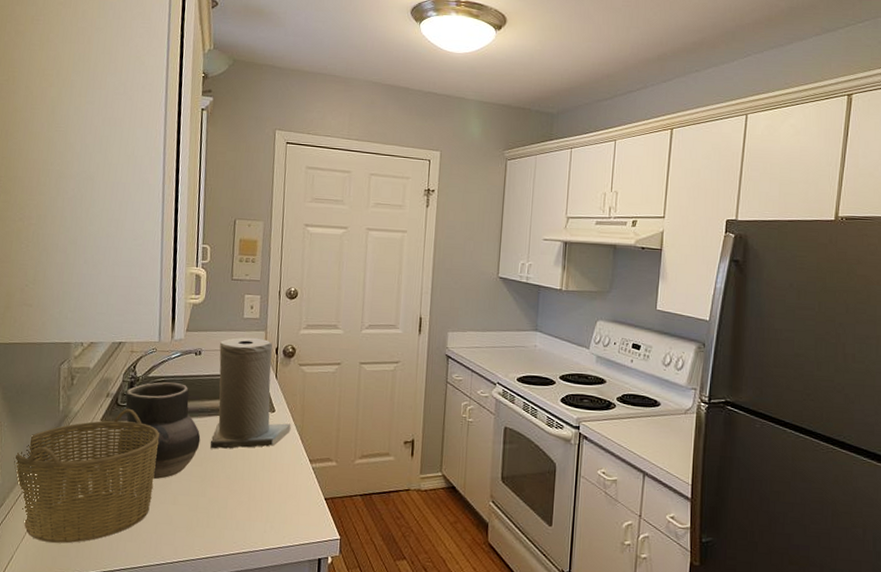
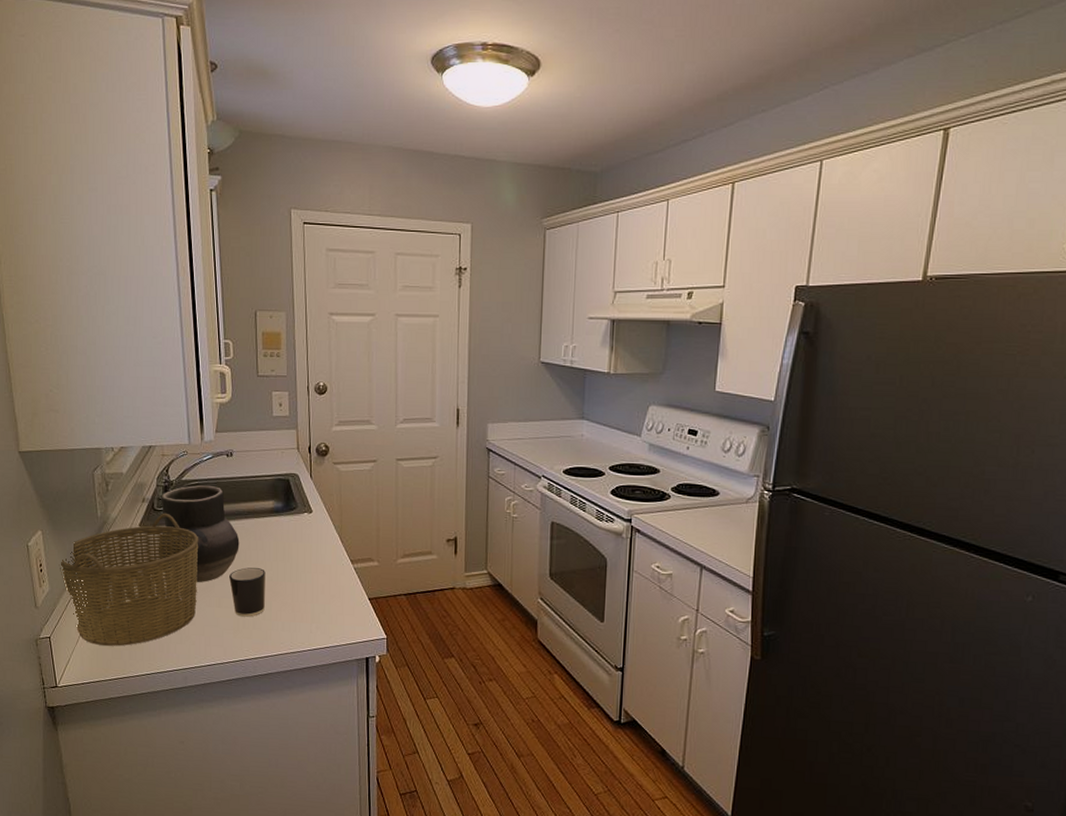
mug: none [187,465,224,515] -> present [229,567,265,617]
paper towel: present [210,337,291,449] -> none [250,436,330,552]

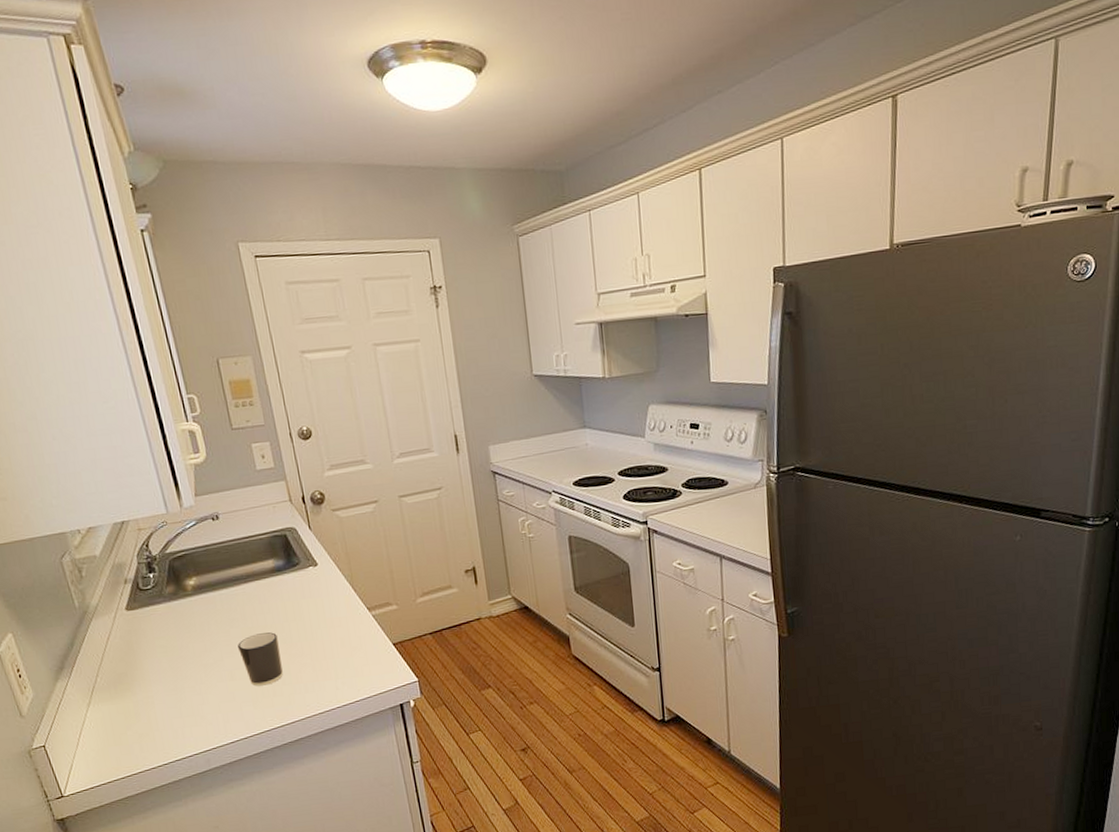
basket: present [59,512,199,646] -> none [39,591,207,745]
ceramic jug: present [159,485,240,583] -> none [145,553,244,660]

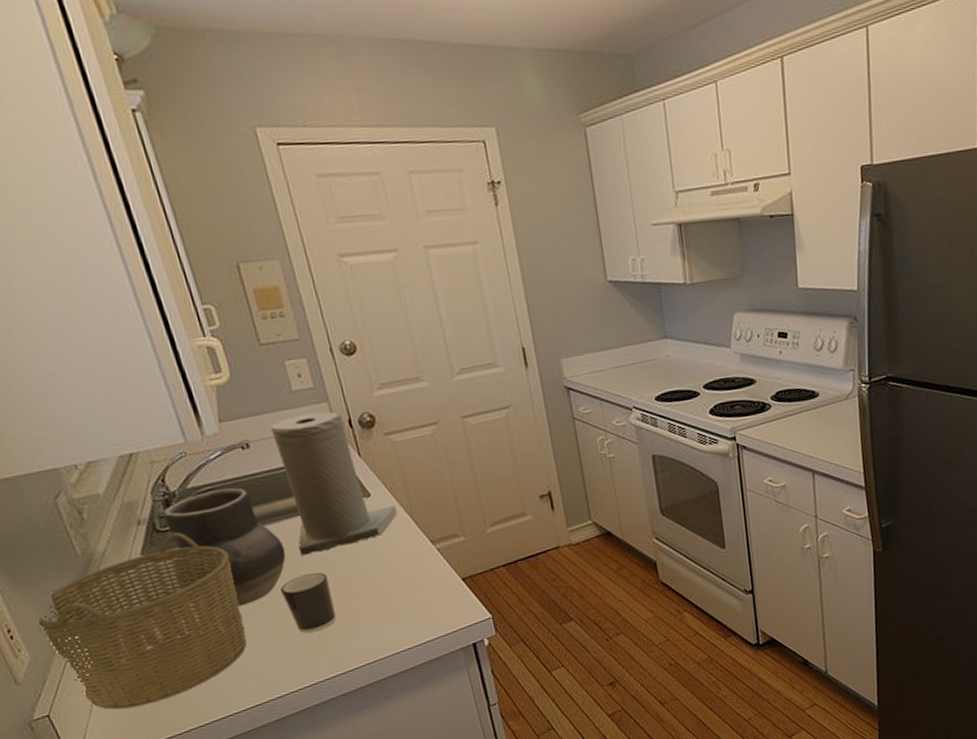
basket: none [39,591,207,745] -> present [36,532,247,710]
ceramic jug: none [145,553,244,660] -> present [162,487,286,608]
paper towel: none [237,489,340,617] -> present [271,411,398,556]

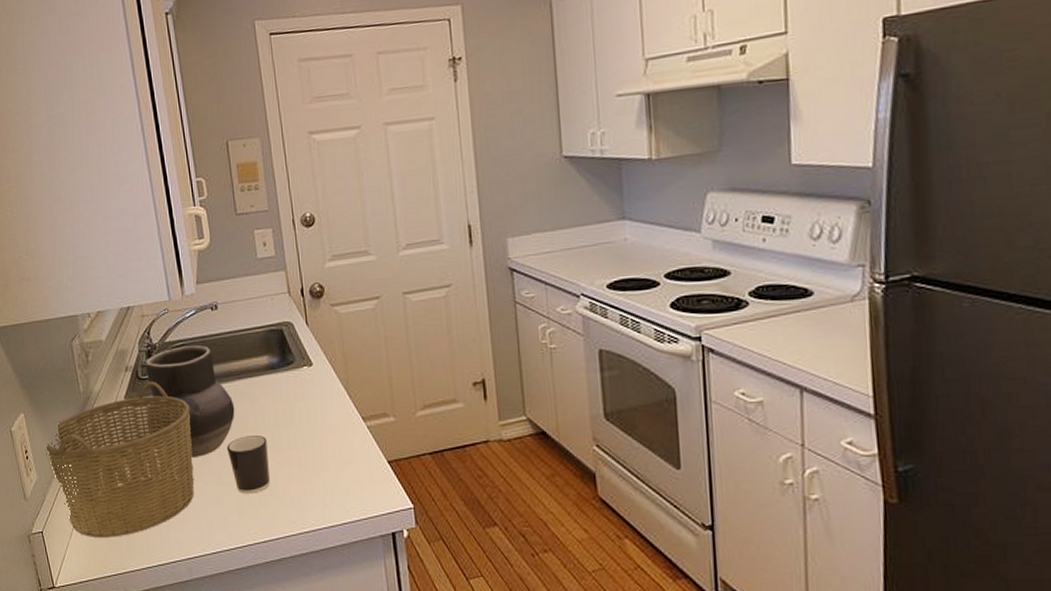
paper towel: present [271,411,398,556] -> none [236,279,335,417]

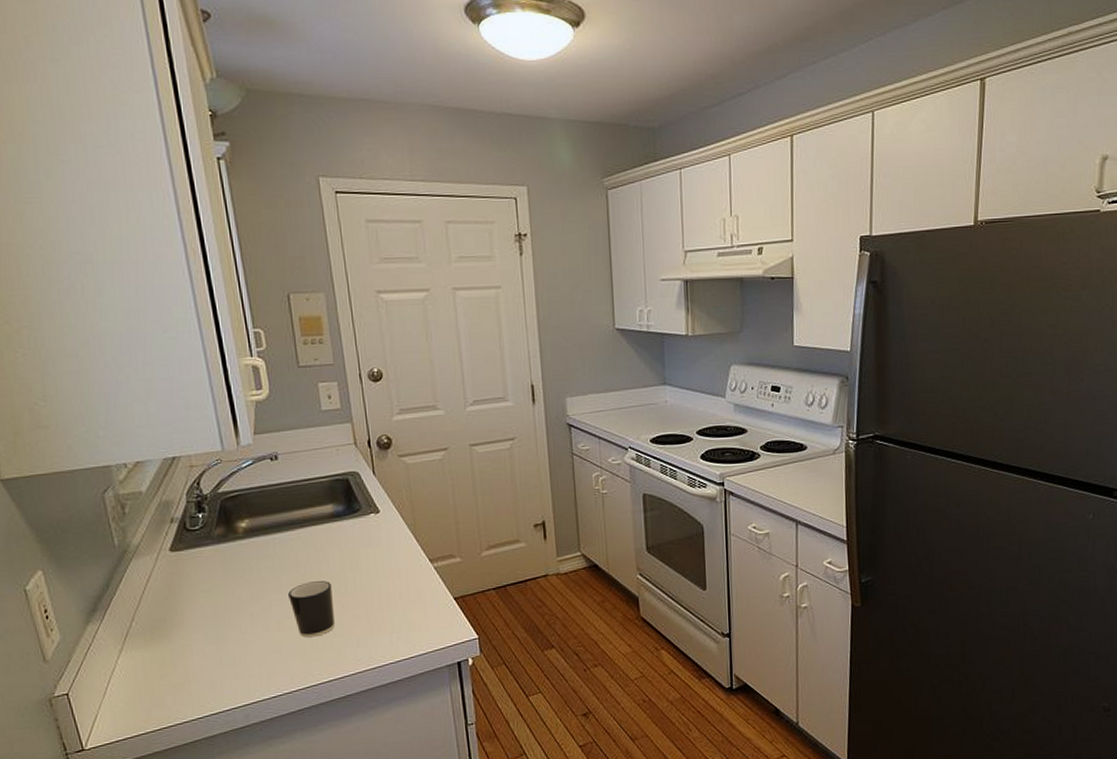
basket: present [44,381,195,537] -> none [70,532,252,694]
ceramic jug: present [144,344,235,459] -> none [193,494,297,607]

